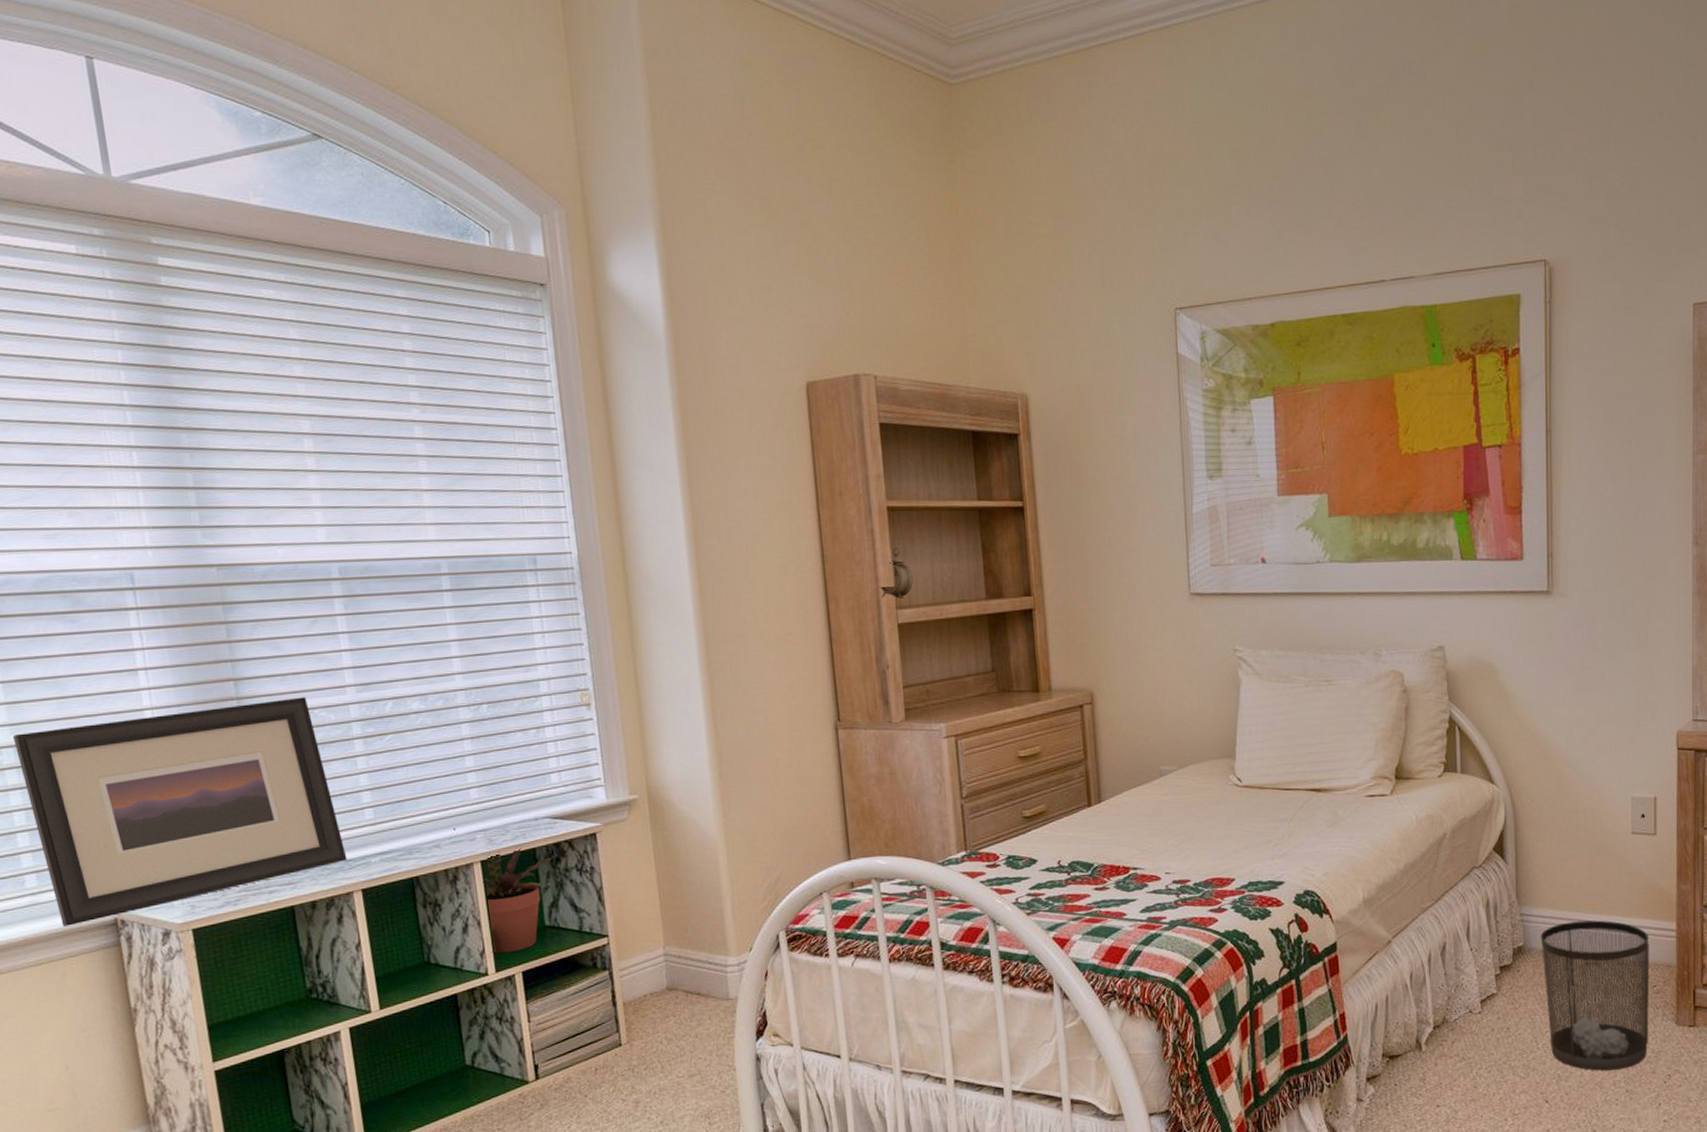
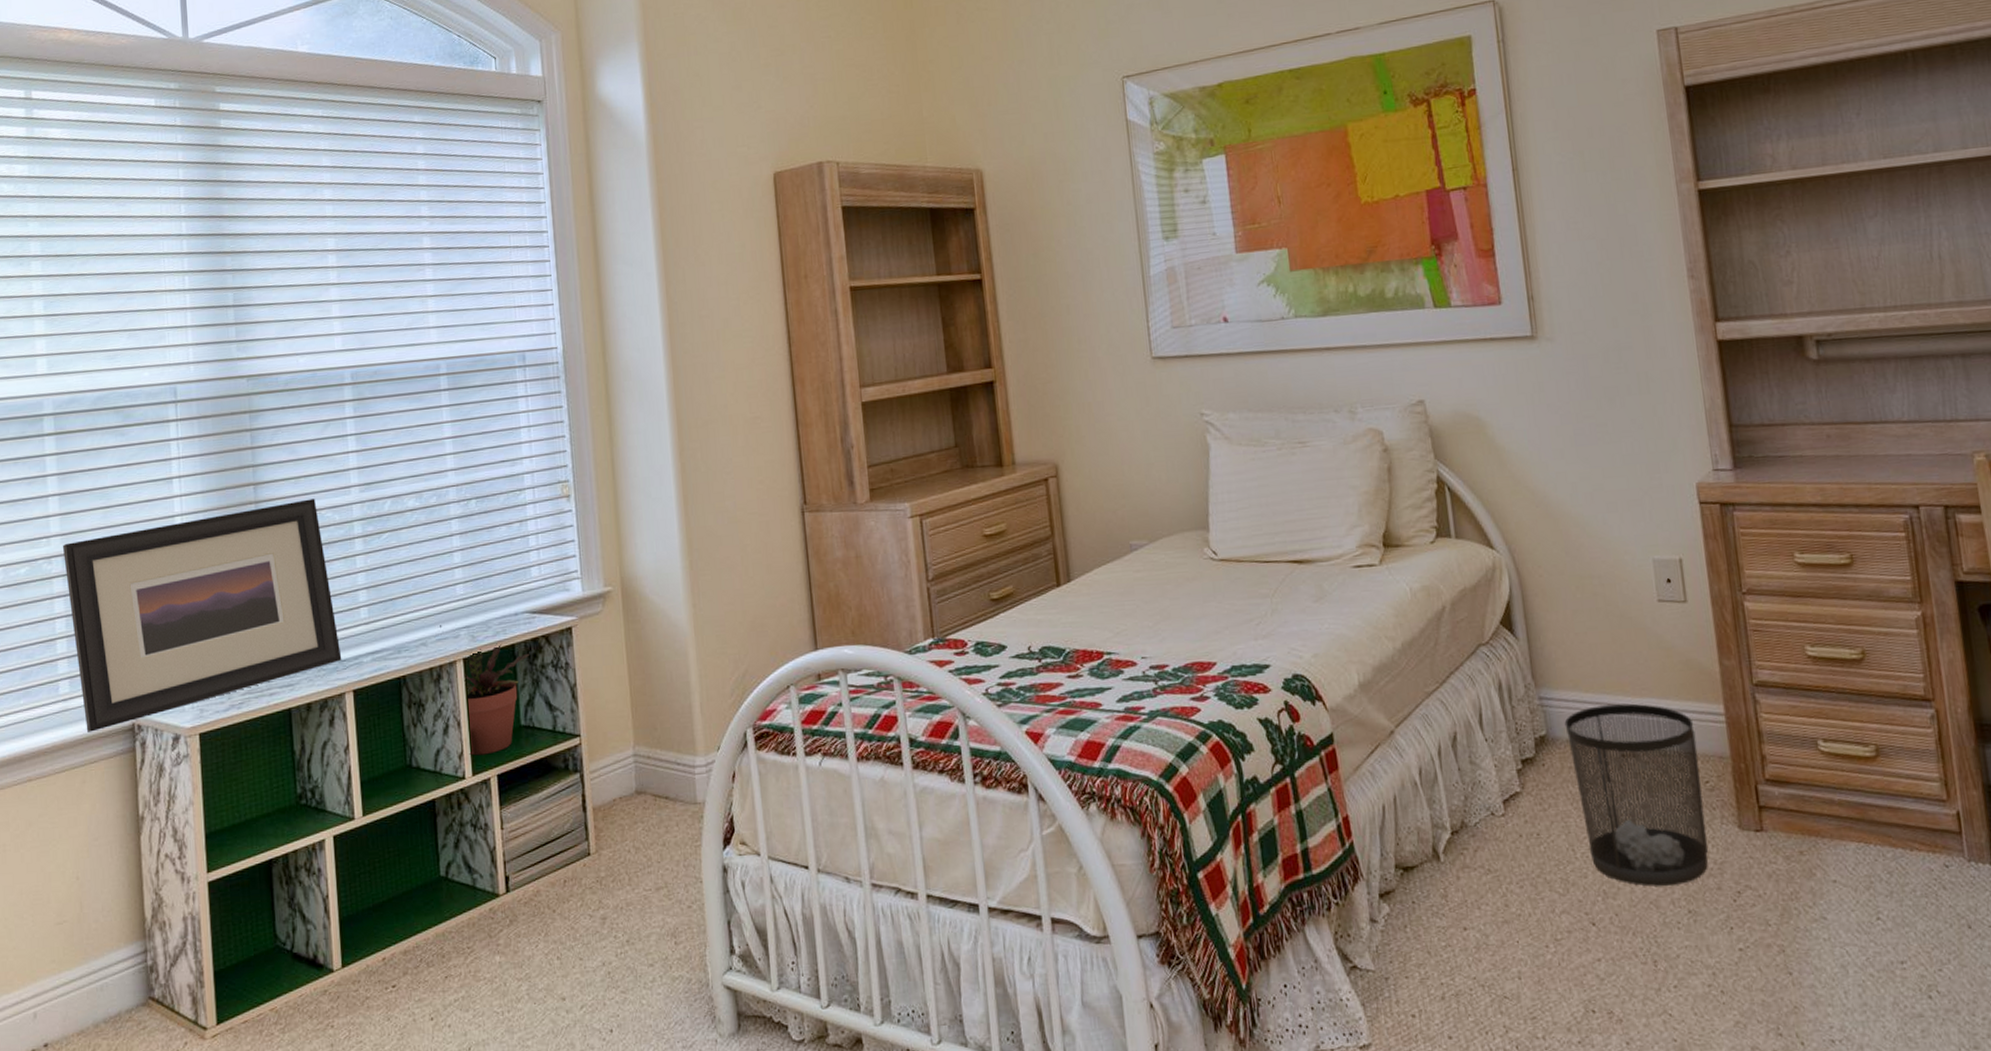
alarm clock: present [879,548,913,599] -> none [843,327,876,377]

